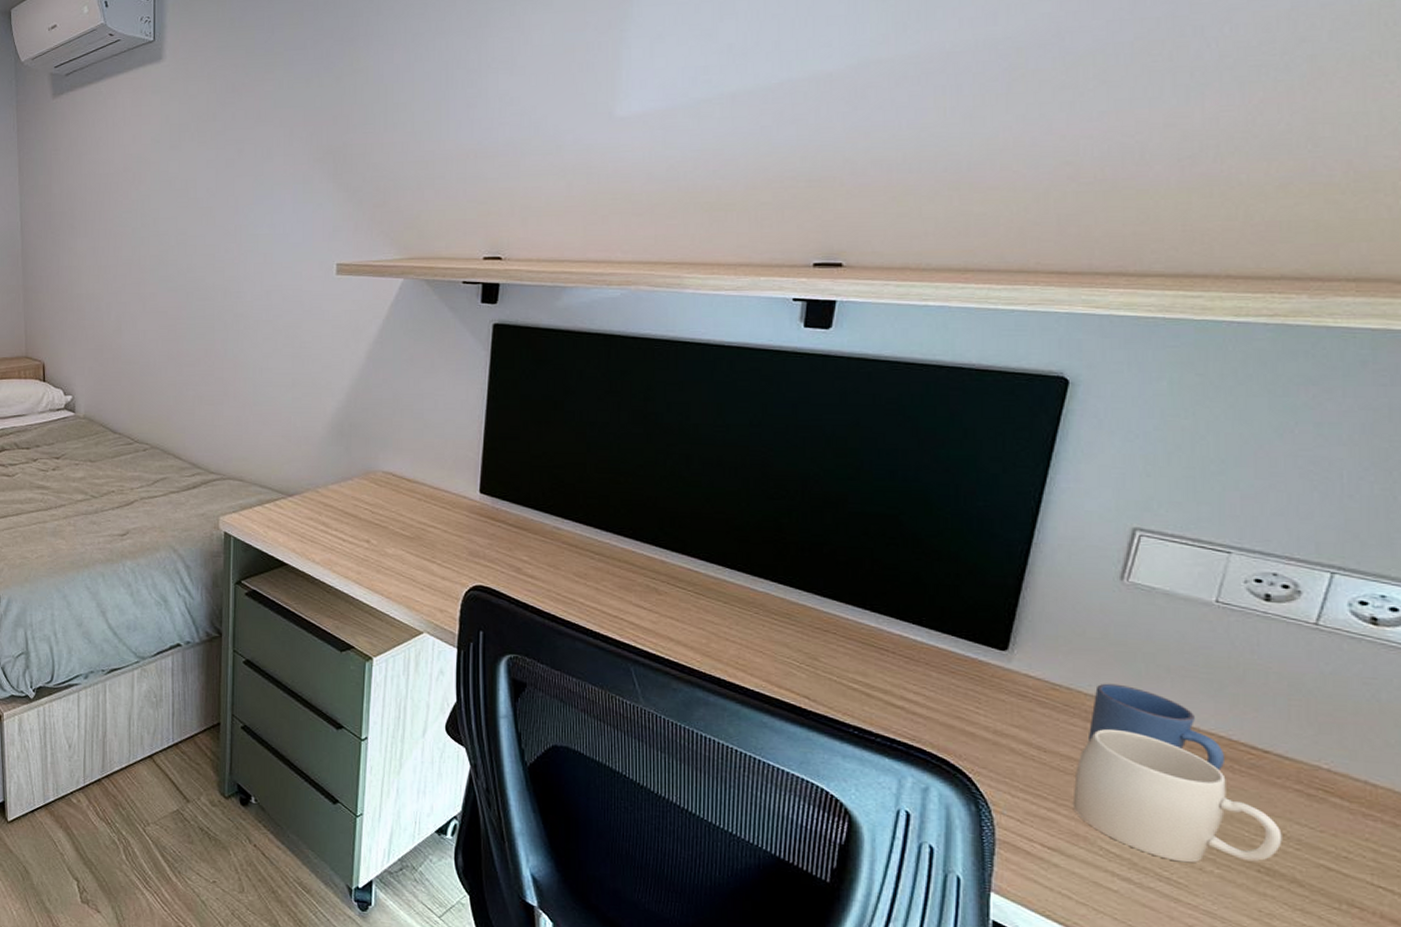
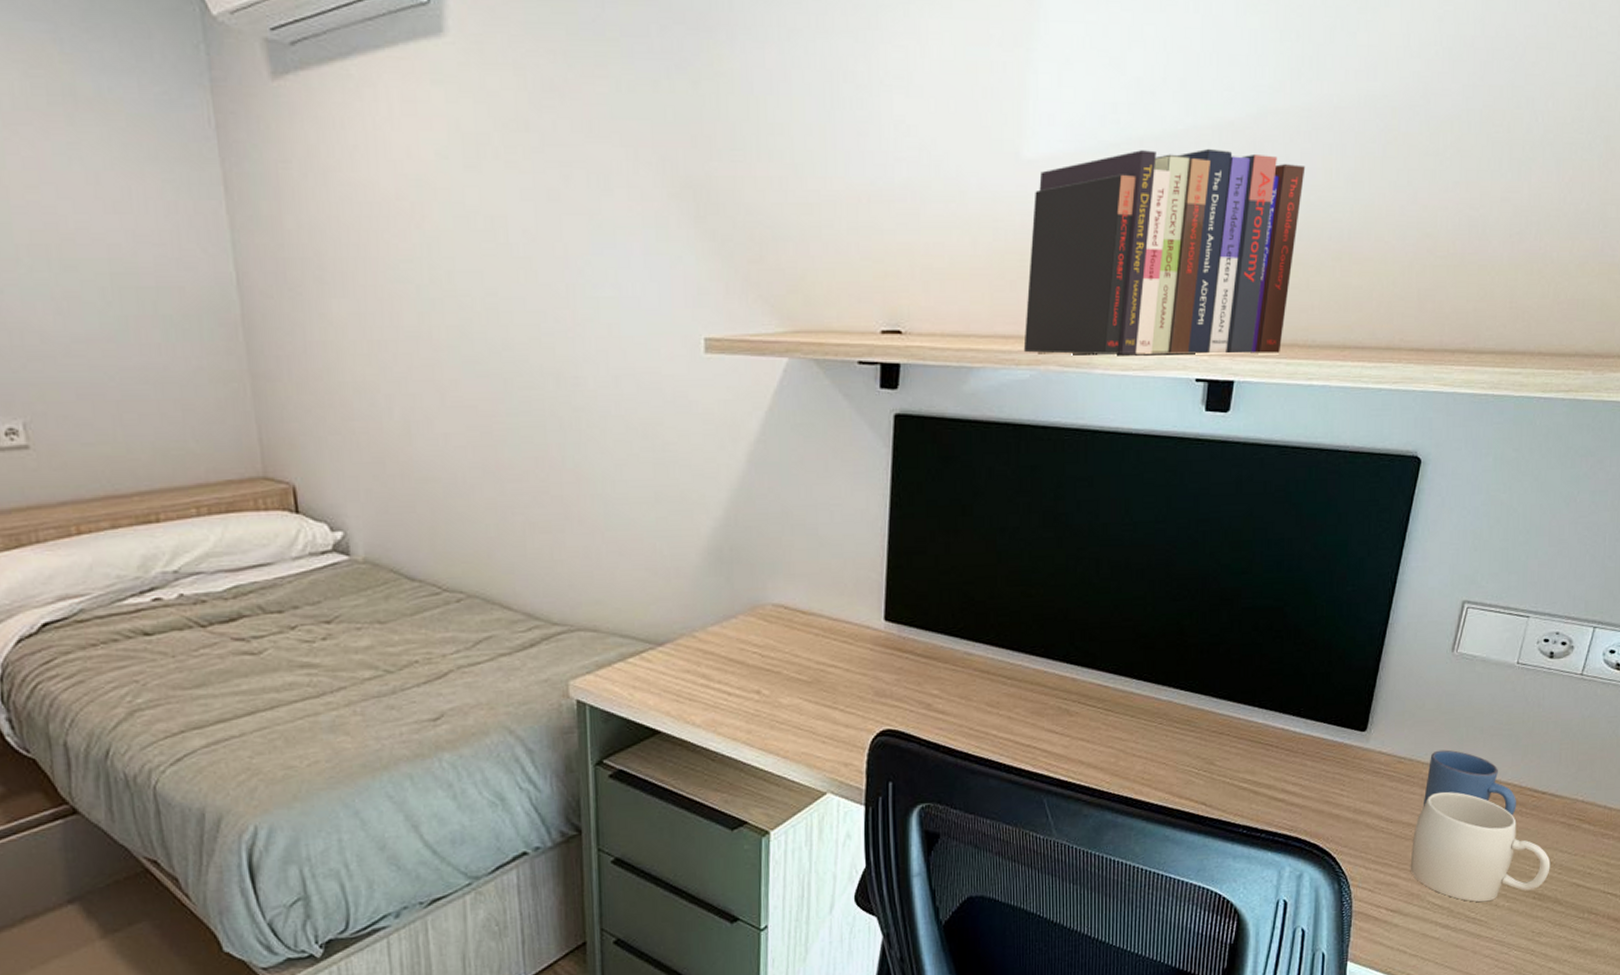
books: none [615,97,915,277] -> present [1023,148,1306,355]

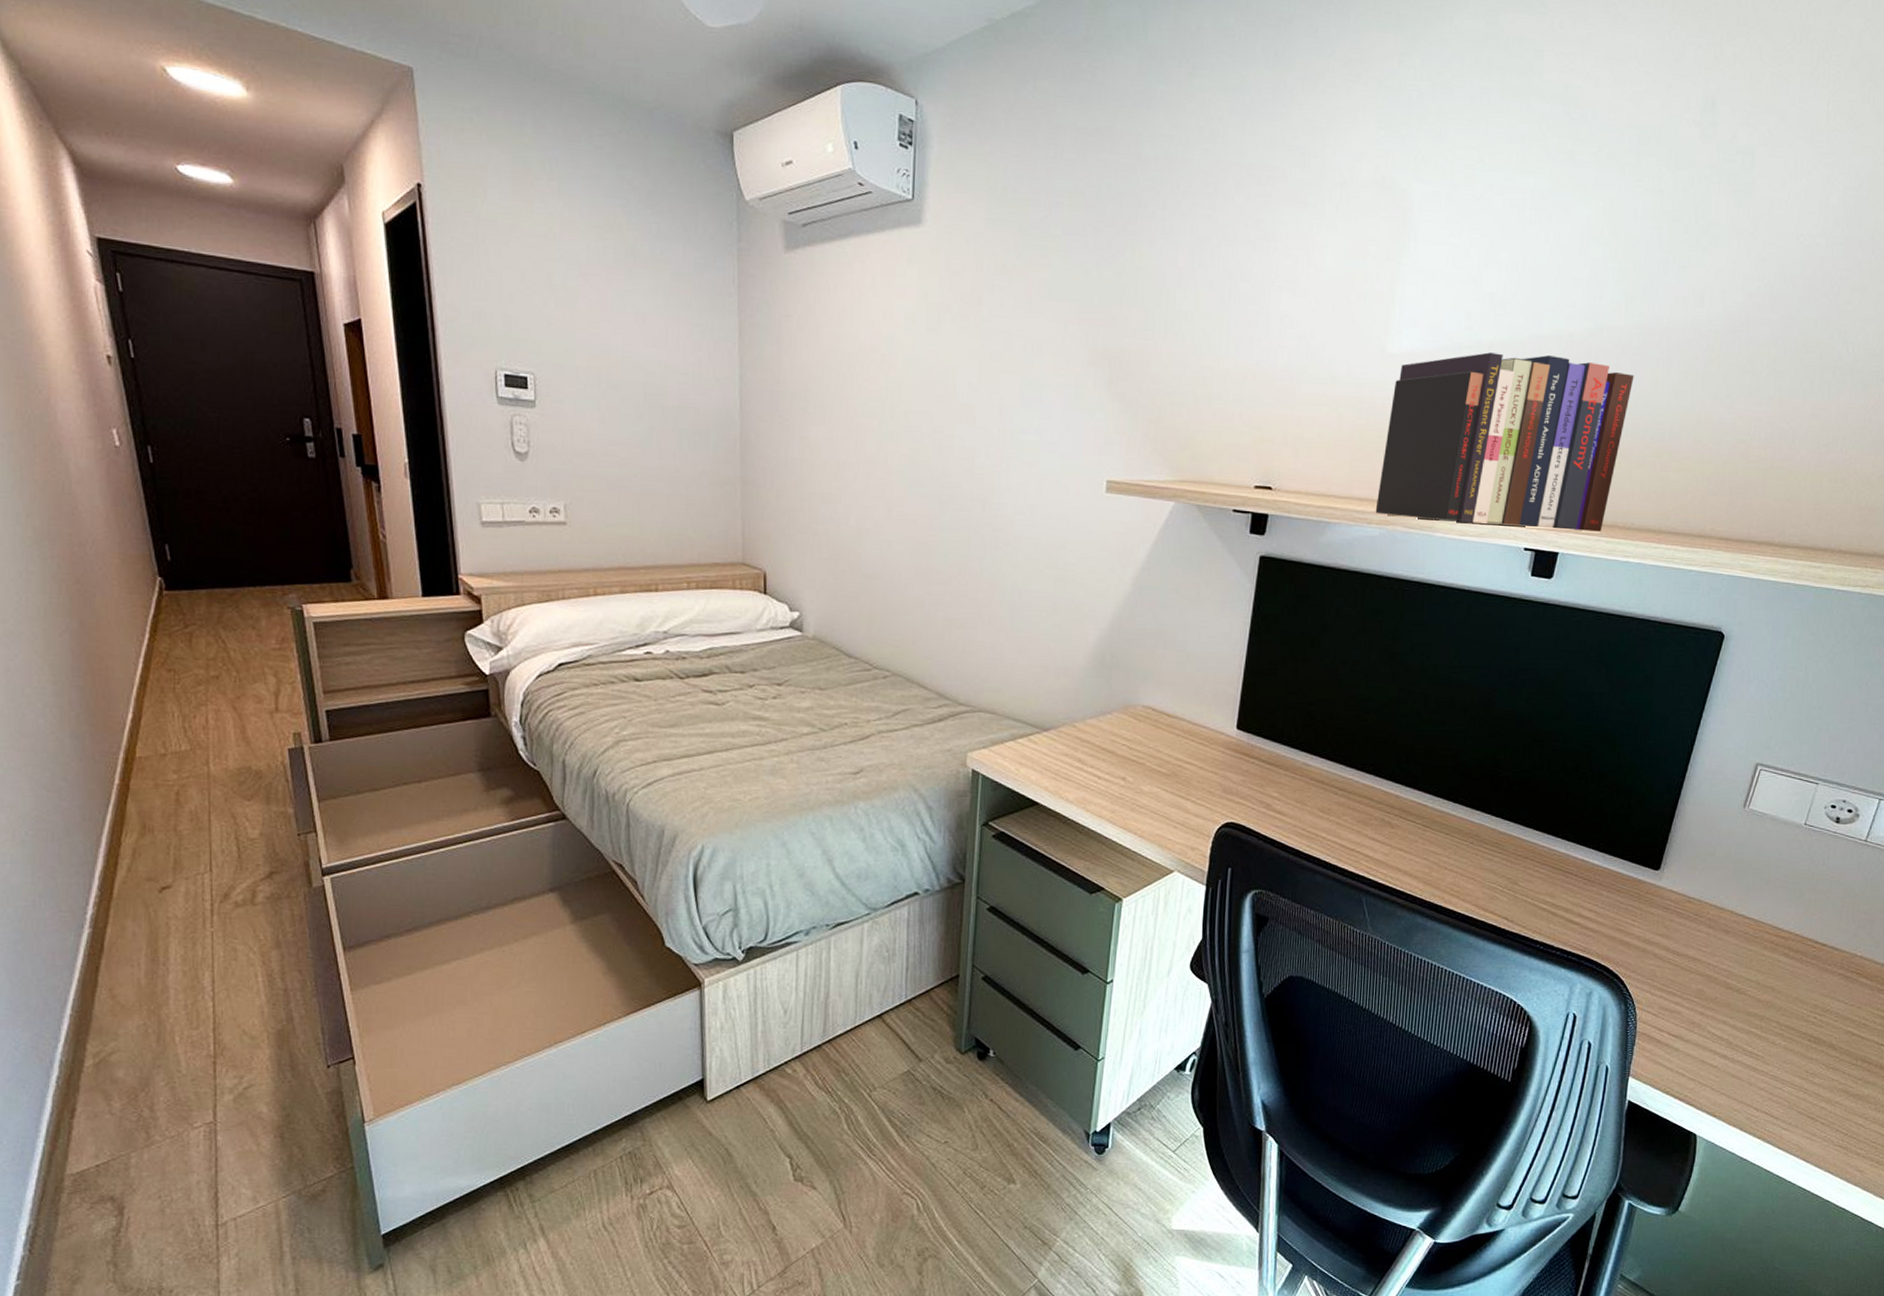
mug: present [1410,791,1551,903] -> none [1693,932,1828,1039]
mug: present [1422,749,1516,816] -> none [1708,895,1797,962]

